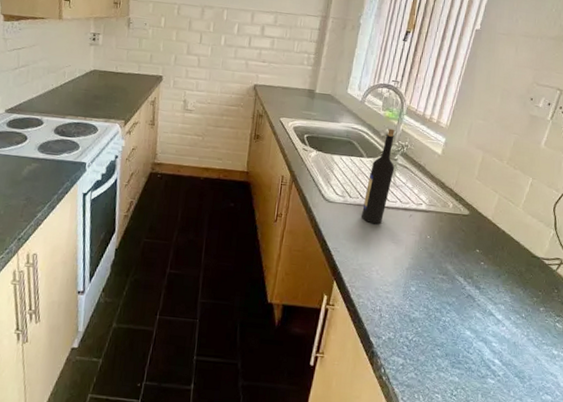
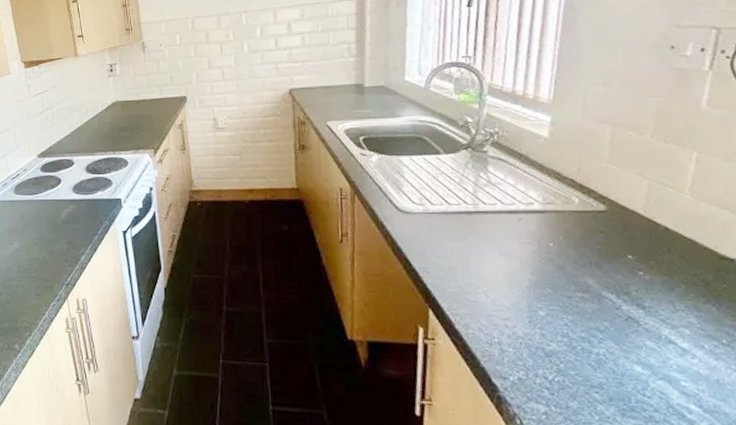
wine bottle: present [362,128,395,225] -> none [450,114,486,235]

